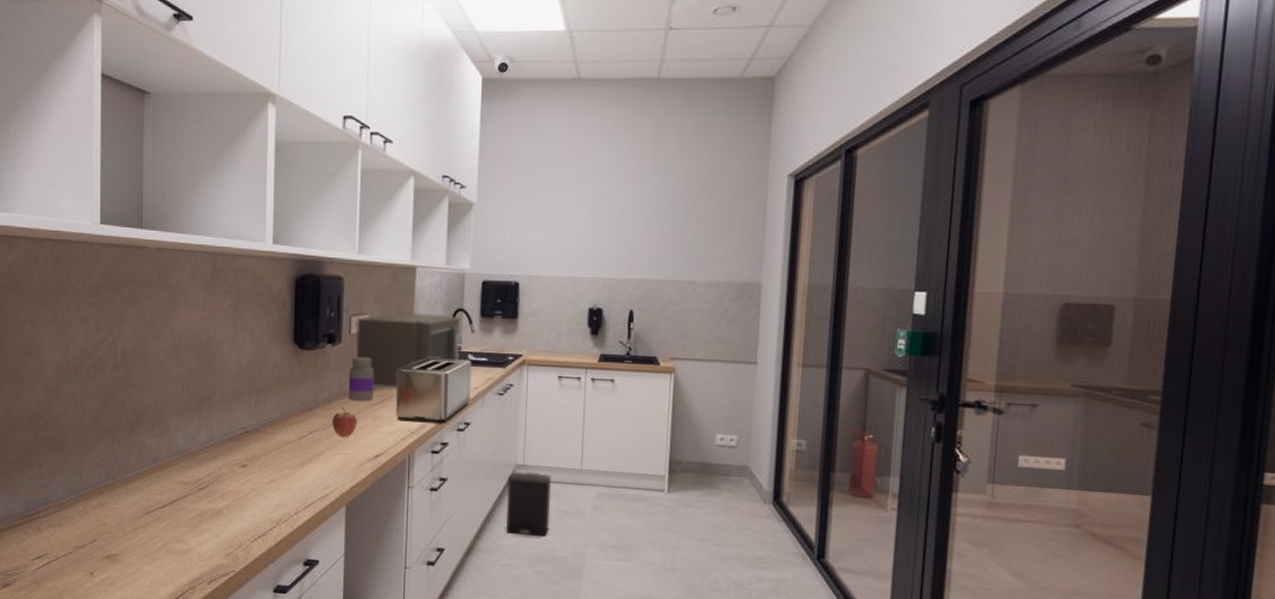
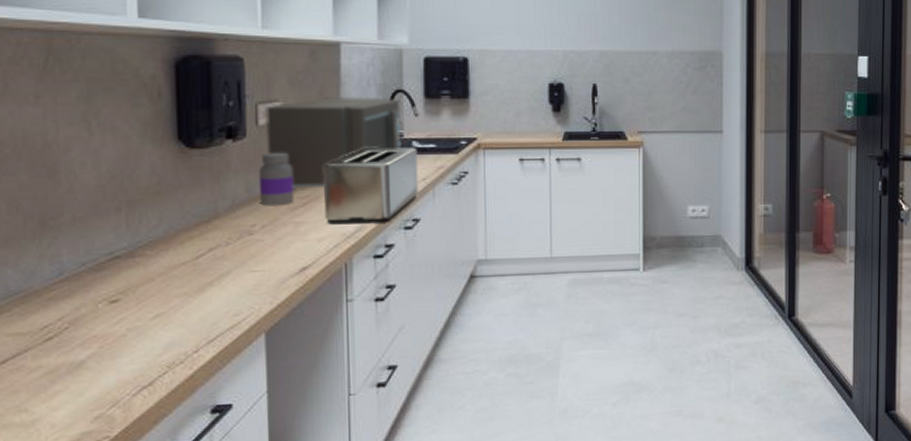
fruit: present [332,407,357,438] -> none [240,215,274,252]
pedal bin: present [505,471,552,536] -> none [468,266,520,337]

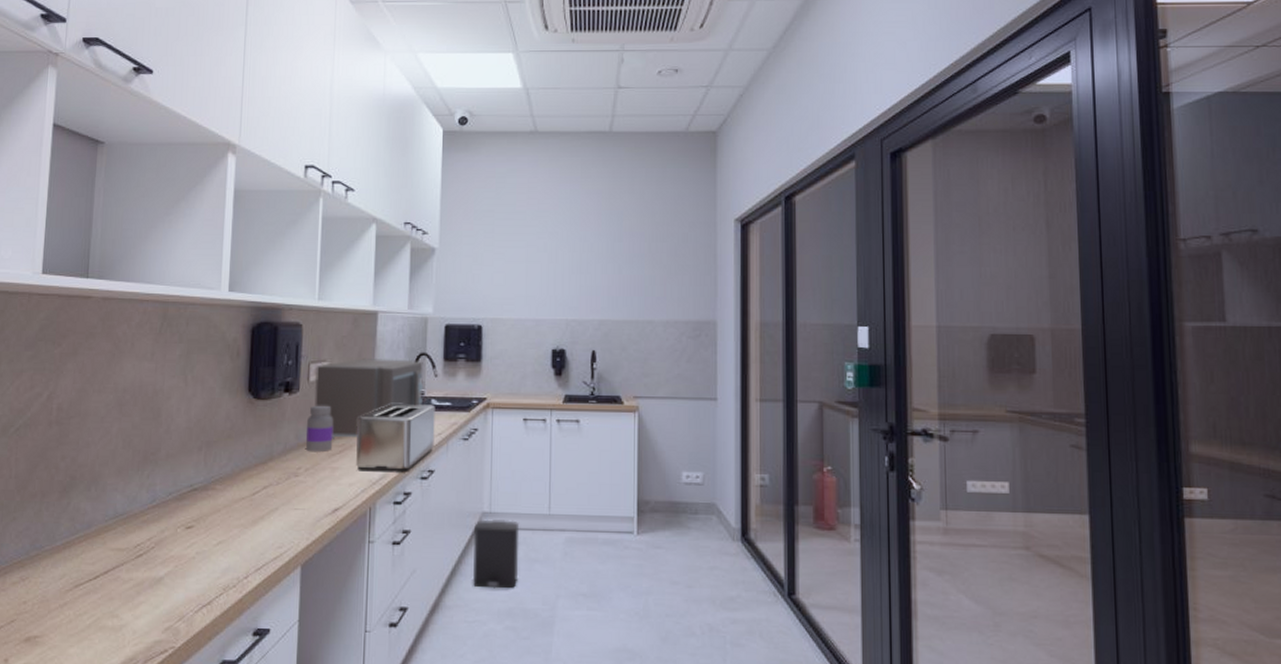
pedal bin: none [468,266,520,337] -> present [472,519,520,589]

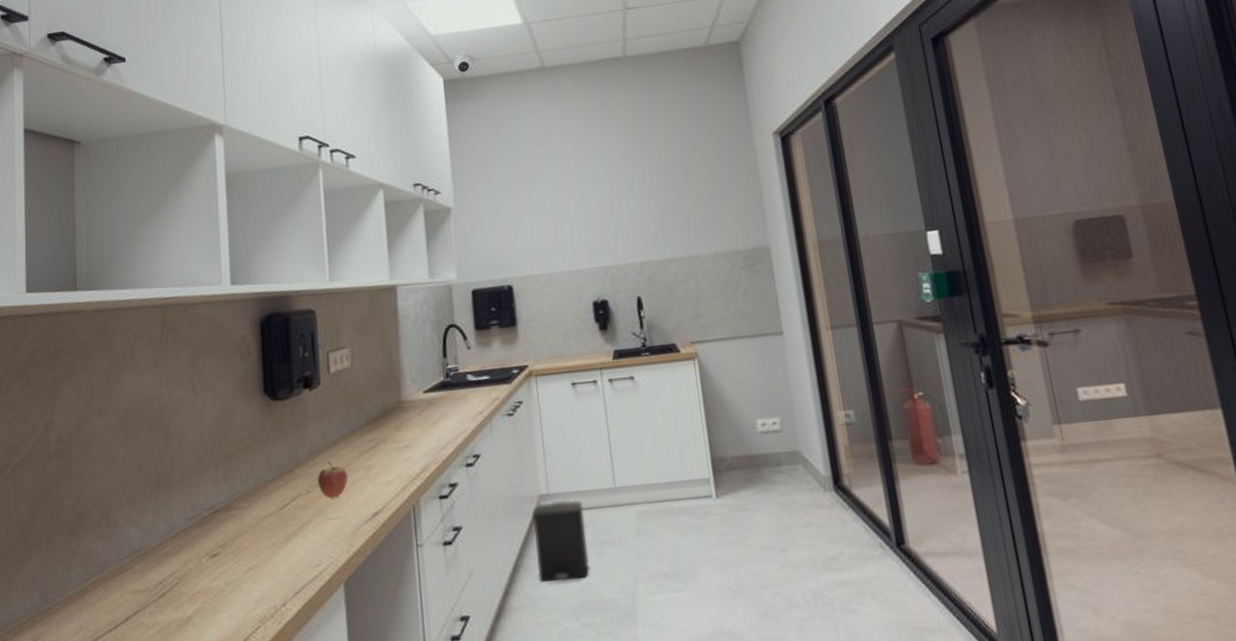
fruit: none [288,459,315,492] -> present [318,461,348,499]
jar: present [305,405,334,453] -> none [331,397,364,453]
microwave: present [315,359,424,439] -> none [335,333,457,434]
toaster: present [356,404,435,473] -> none [388,381,477,467]

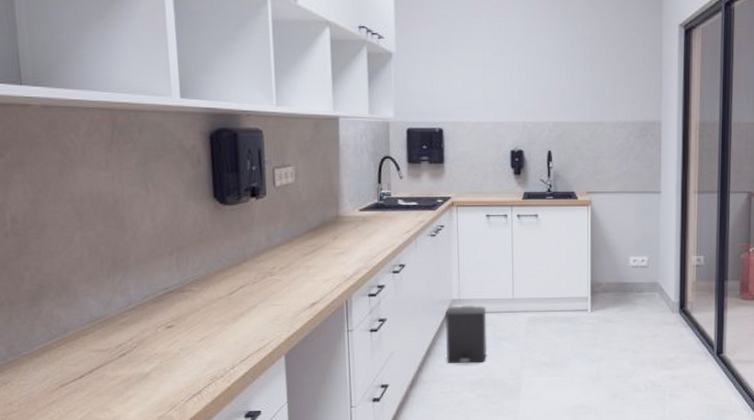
fruit: present [318,461,348,499] -> none [263,259,290,290]

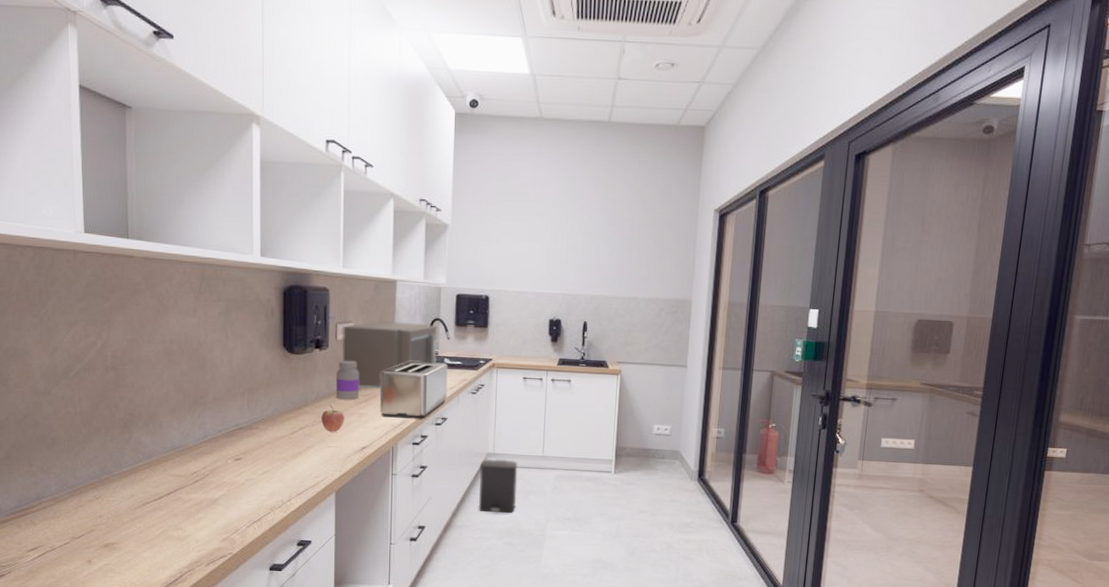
fruit: none [263,259,290,290] -> present [321,405,344,433]
jar: none [276,208,305,253] -> present [335,360,360,401]
microwave: none [281,163,390,240] -> present [342,321,438,390]
toaster: none [327,205,404,268] -> present [380,361,448,419]

